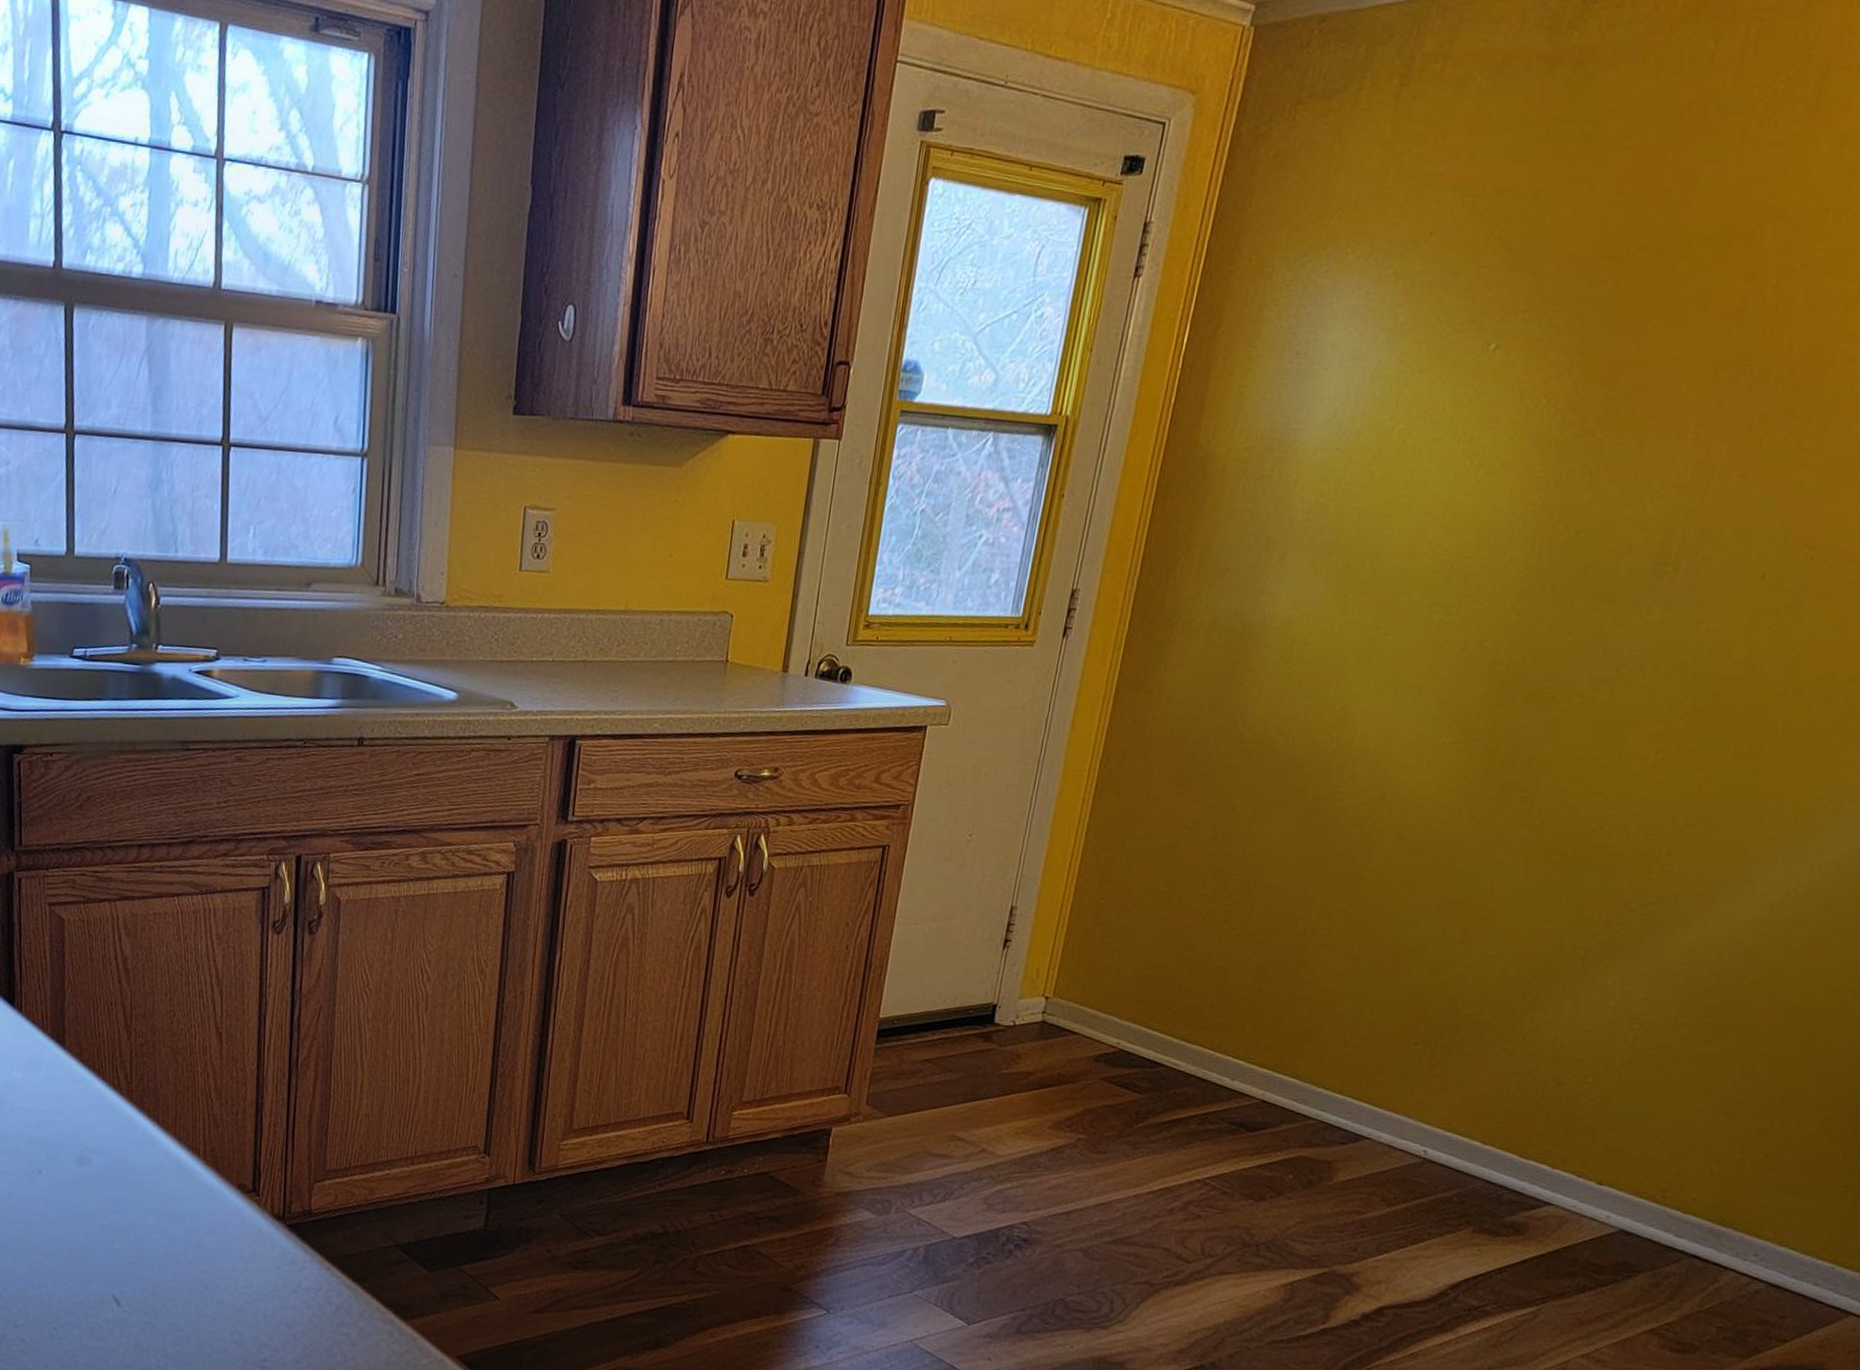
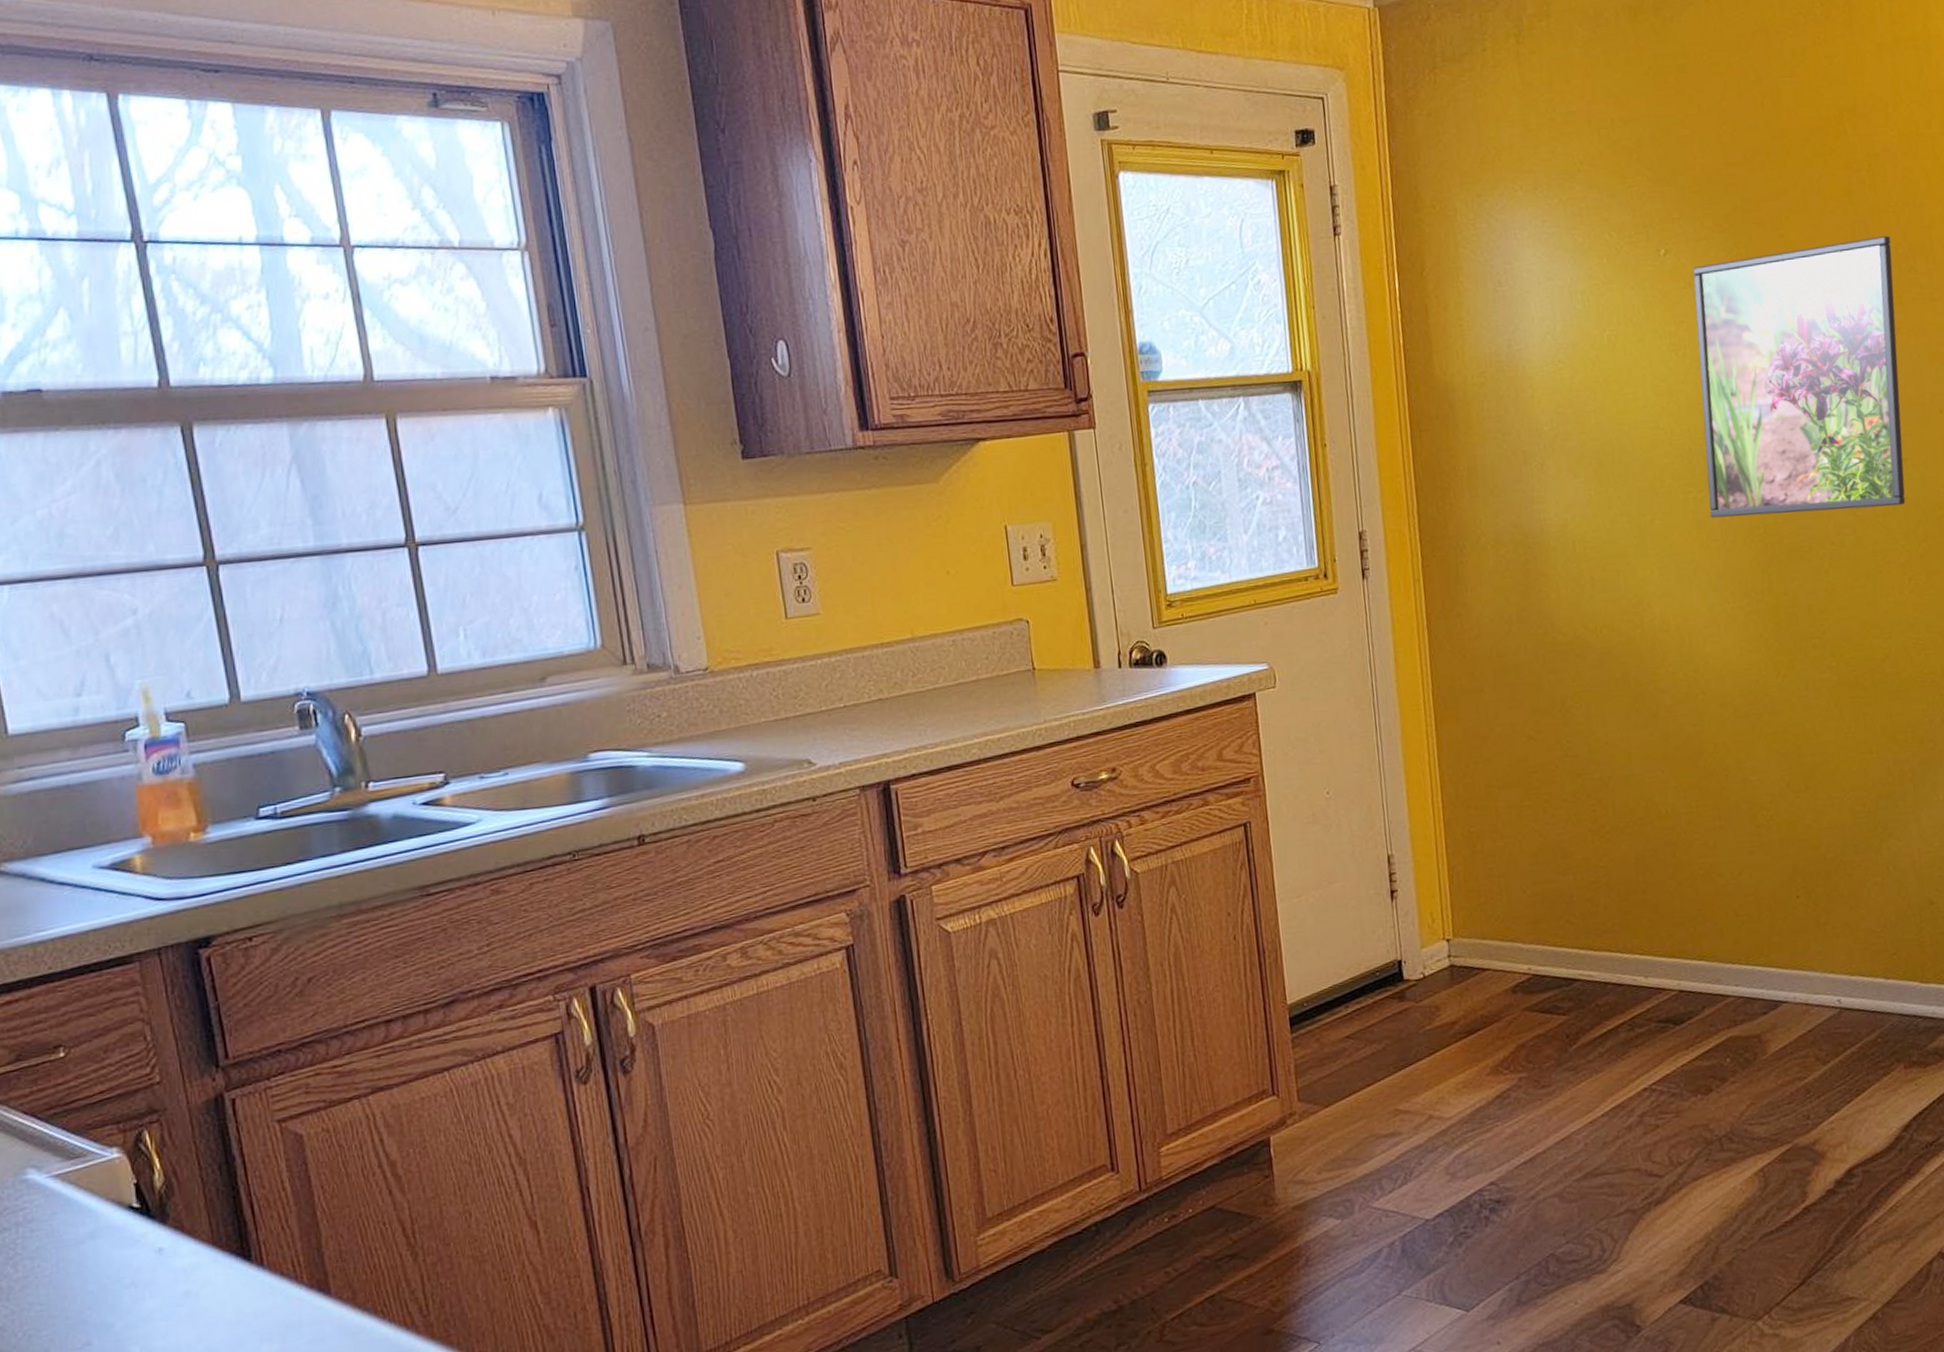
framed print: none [1451,365,1774,671] -> present [1693,236,1906,518]

